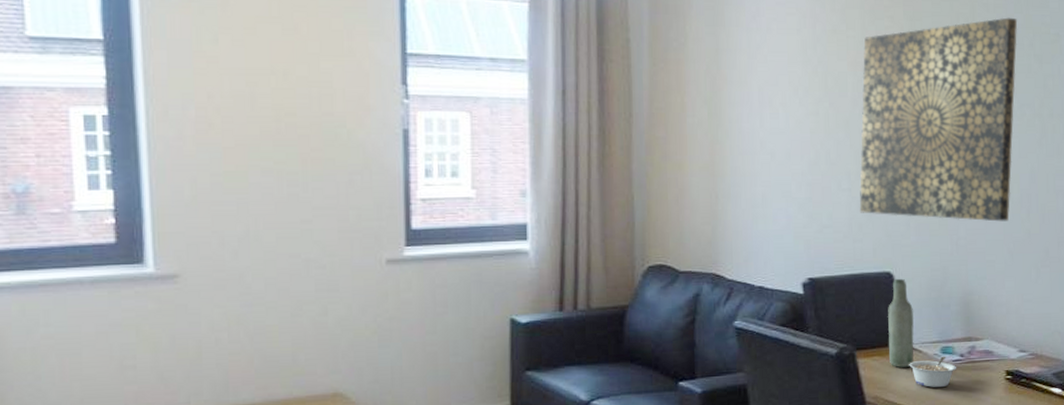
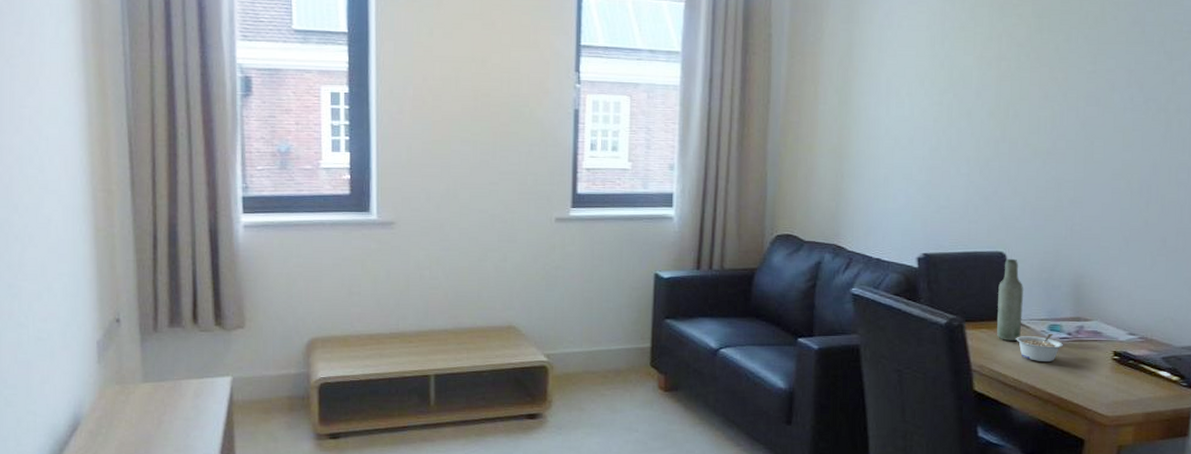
wall art: present [859,17,1018,222] -> none [976,15,1149,211]

